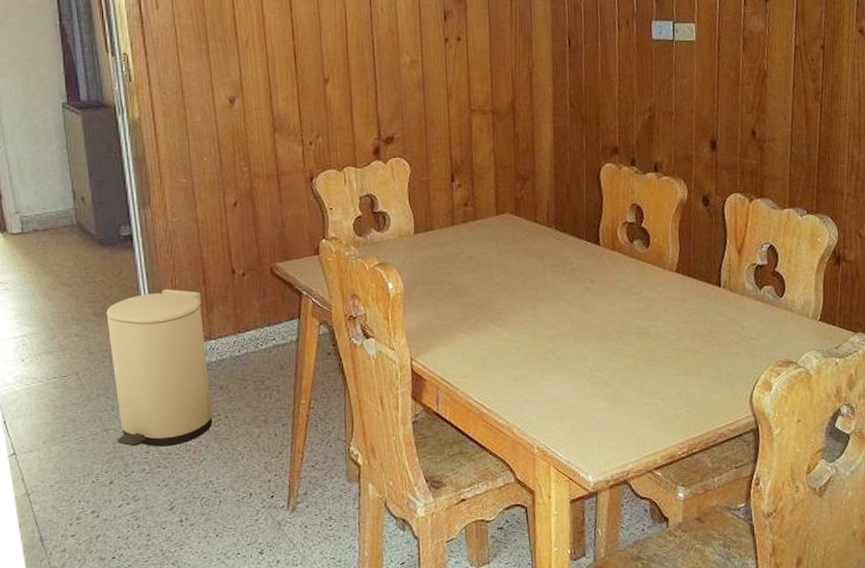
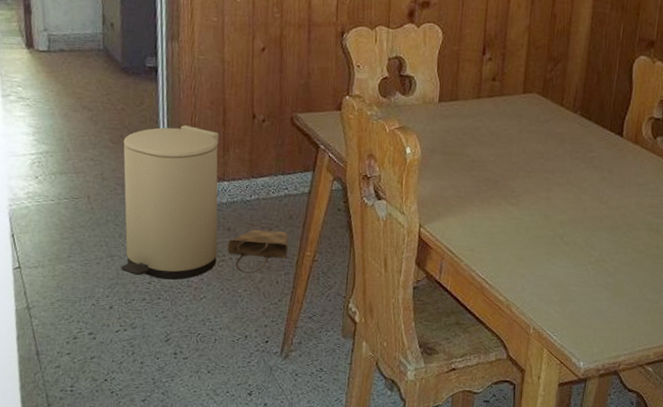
shopping bag: none [222,383,283,430] -> present [227,230,289,273]

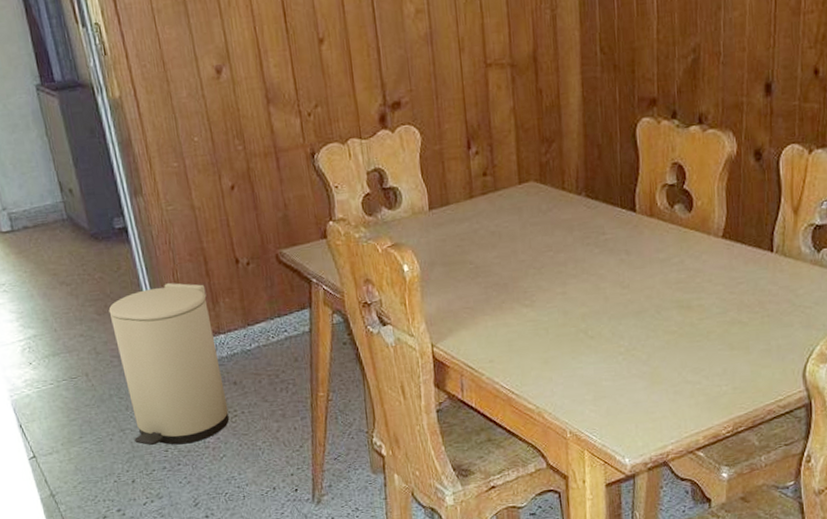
shopping bag: present [227,230,289,273] -> none [237,376,301,425]

